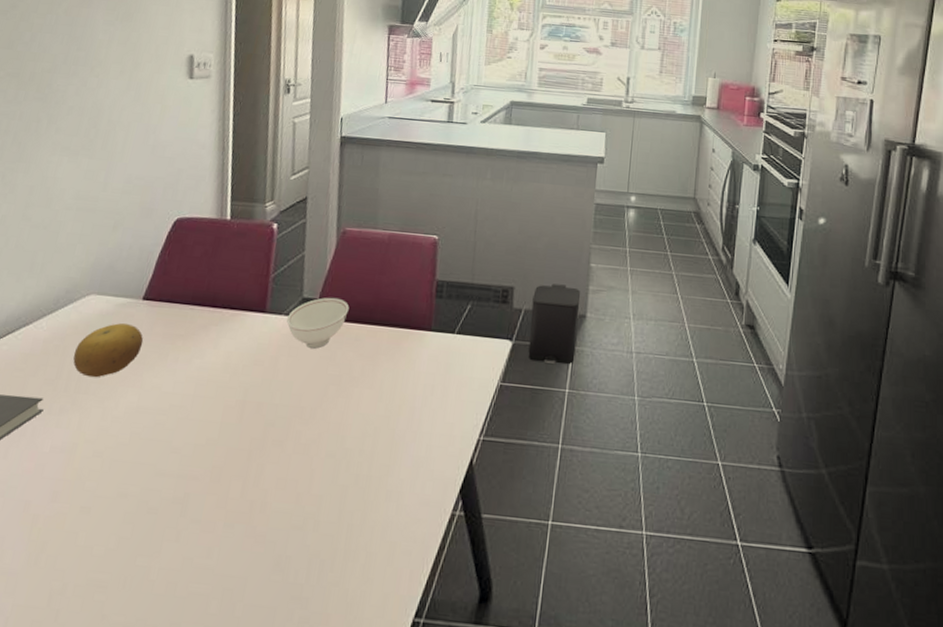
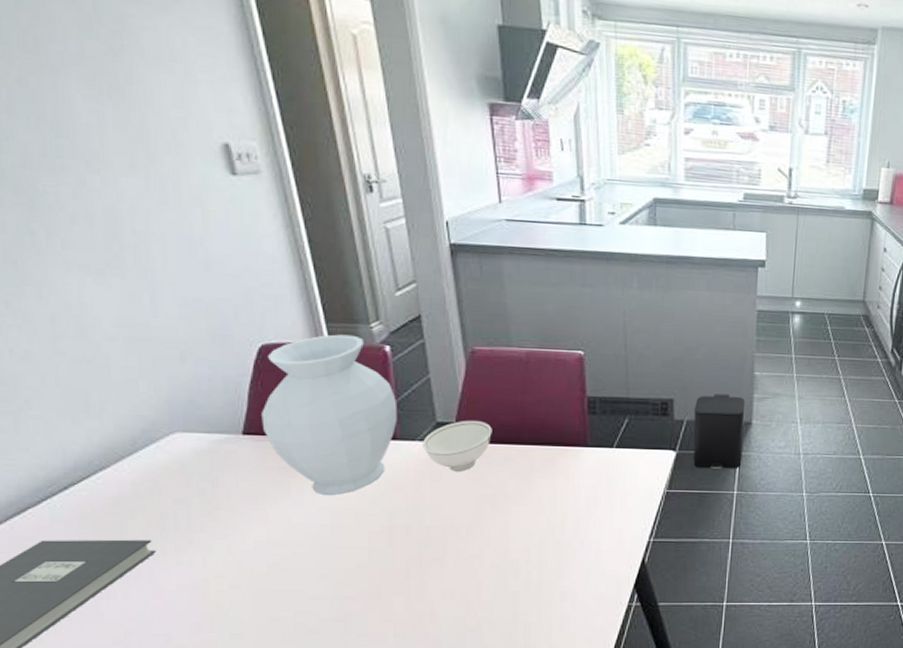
fruit: present [73,323,144,378] -> none [173,460,257,516]
vase: none [159,211,273,365] -> present [261,334,398,495]

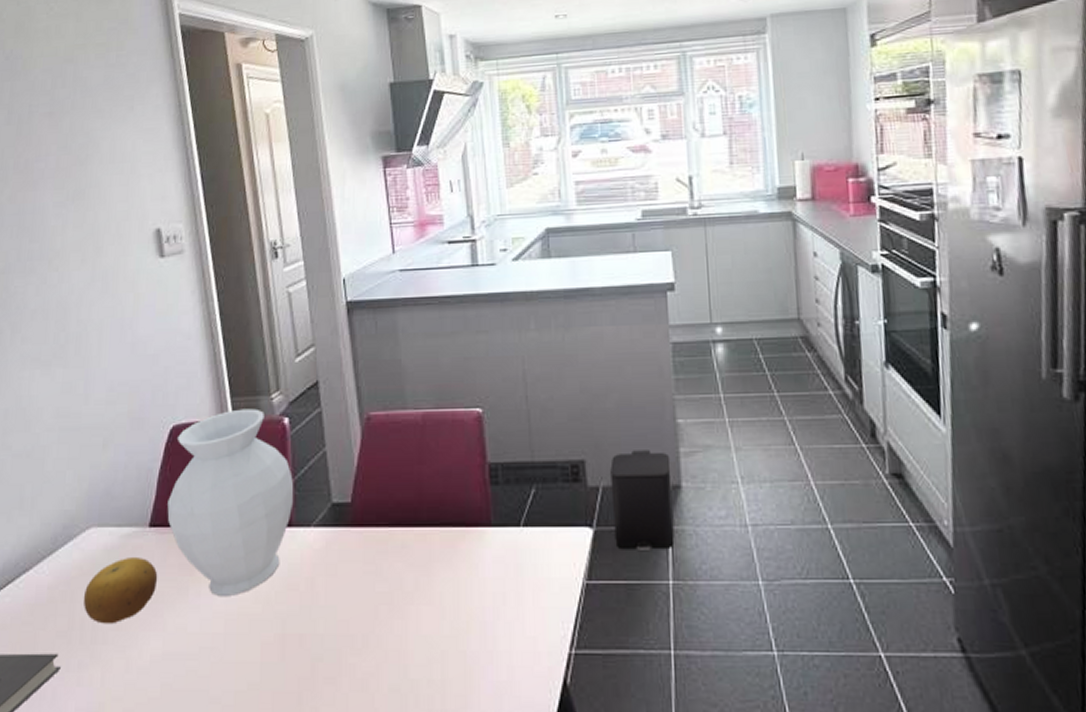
fruit: none [173,460,257,516] -> present [83,558,158,624]
bowl: present [423,420,492,471] -> none [318,498,389,563]

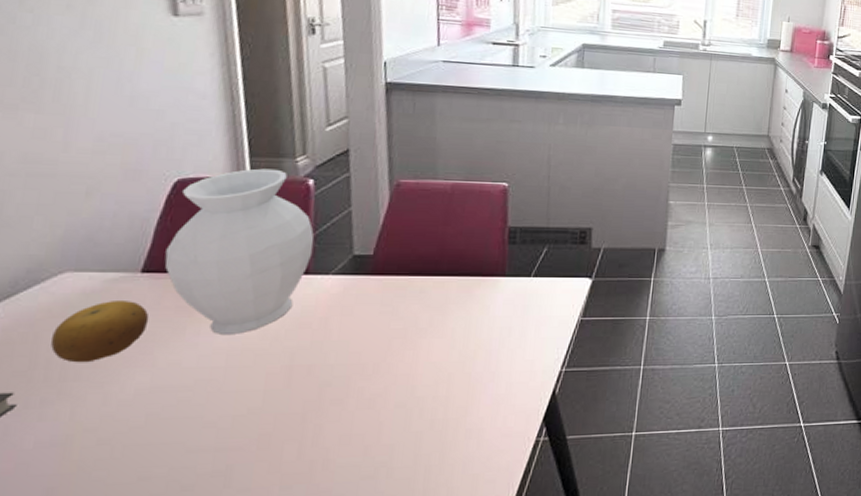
pedal bin: present [610,450,675,552] -> none [608,222,660,296]

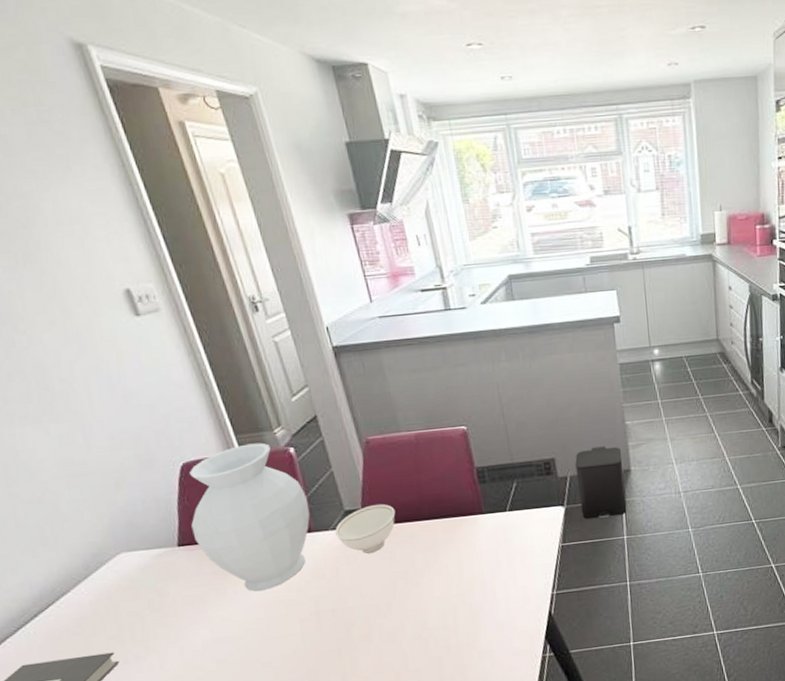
fruit: present [50,301,150,363] -> none [127,571,196,625]
bowl: none [336,252,411,305] -> present [335,503,396,554]
pedal bin: none [608,222,660,296] -> present [575,446,627,519]

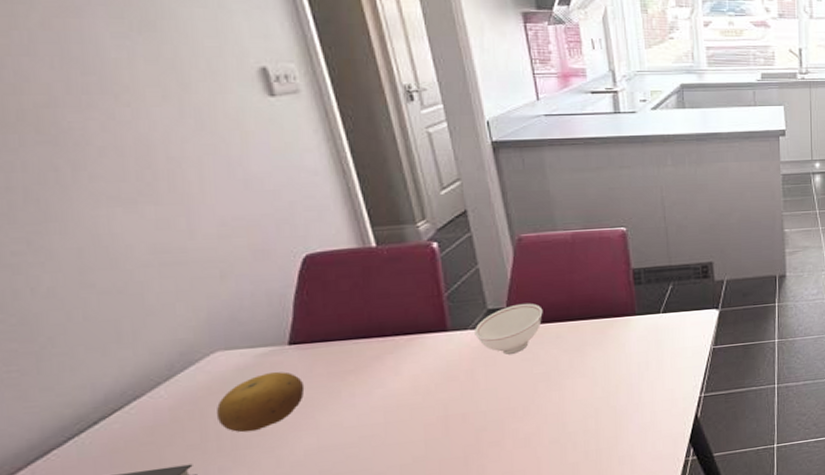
fruit: none [127,571,196,625] -> present [216,372,305,433]
vase: present [188,442,311,591] -> none [308,236,449,394]
pedal bin: present [575,446,627,519] -> none [733,252,780,323]

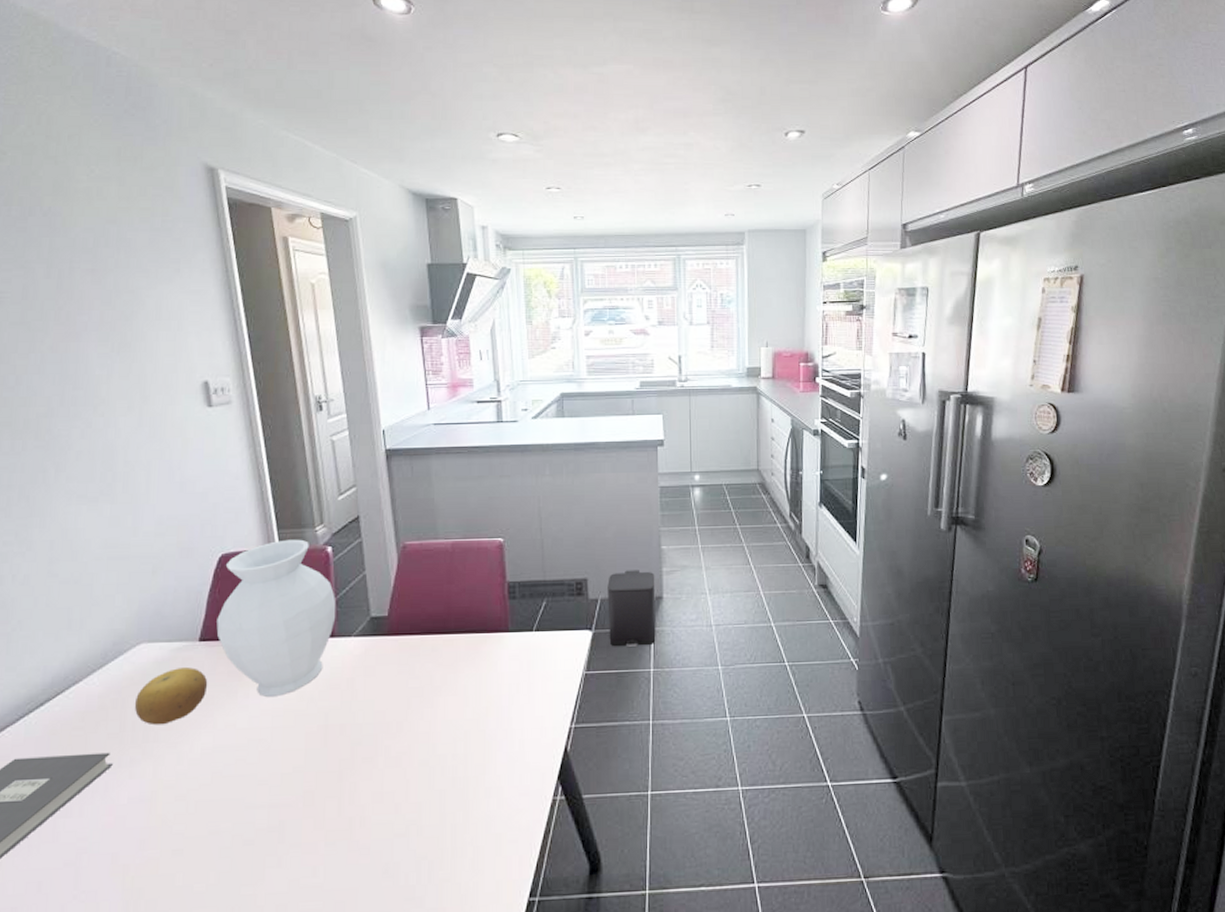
vase: none [308,236,449,394] -> present [216,539,337,697]
bowl: present [475,303,543,354] -> none [358,612,421,665]
pedal bin: none [733,252,780,323] -> present [607,570,656,648]

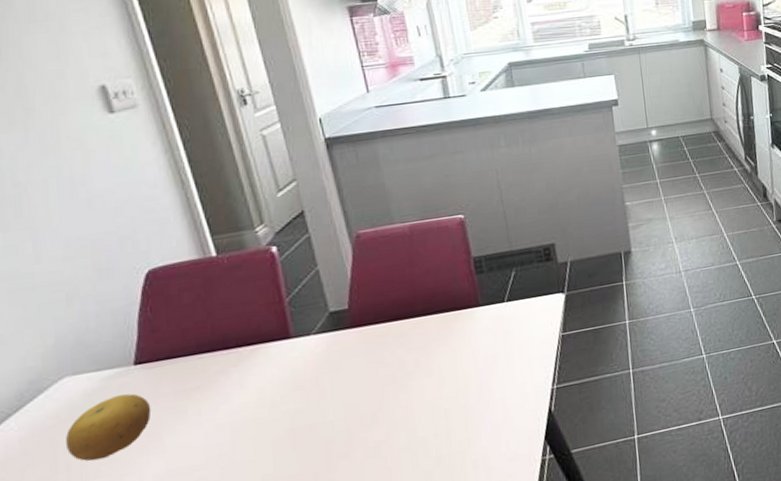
vase: present [216,539,337,697] -> none [152,242,291,411]
pedal bin: present [607,570,656,648] -> none [575,228,628,306]

